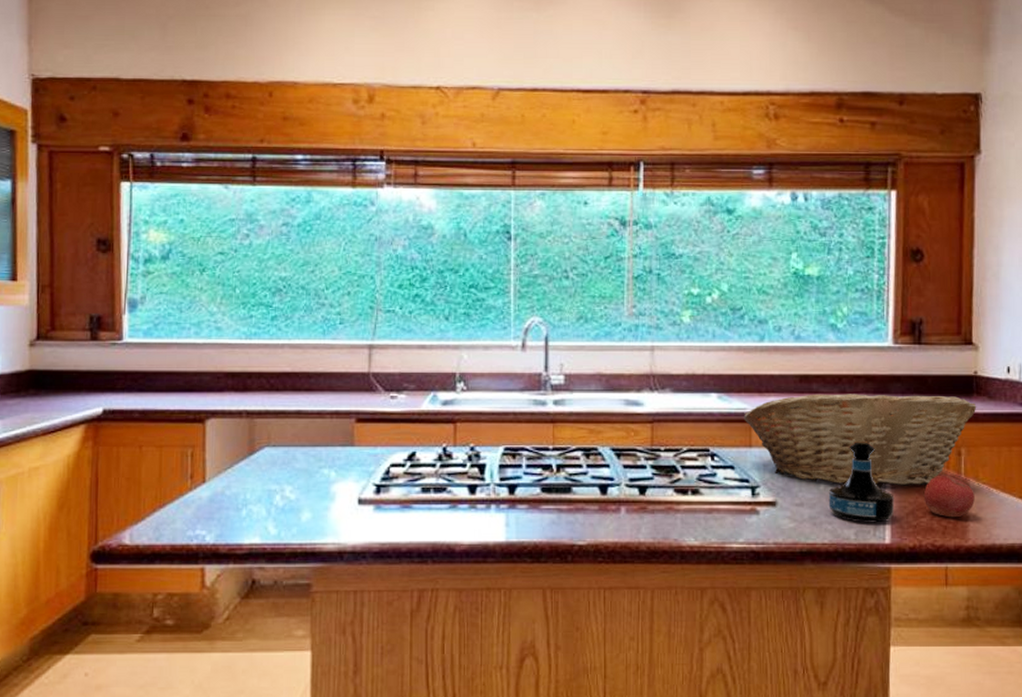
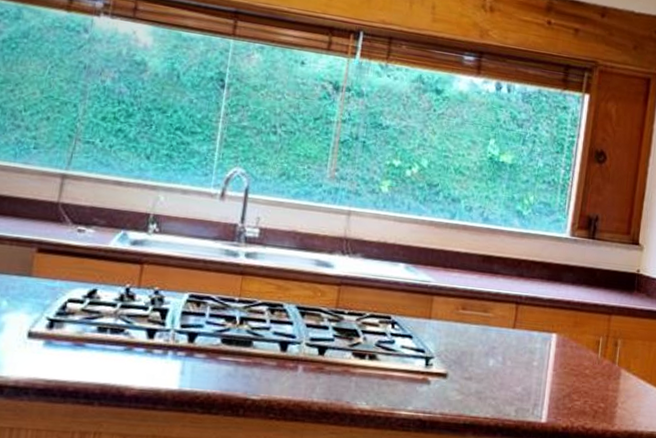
fruit basket: present [744,394,977,487] -> none [427,274,636,371]
tequila bottle: present [828,440,895,523] -> none [494,323,555,403]
apple: present [923,475,975,518] -> none [580,362,625,404]

